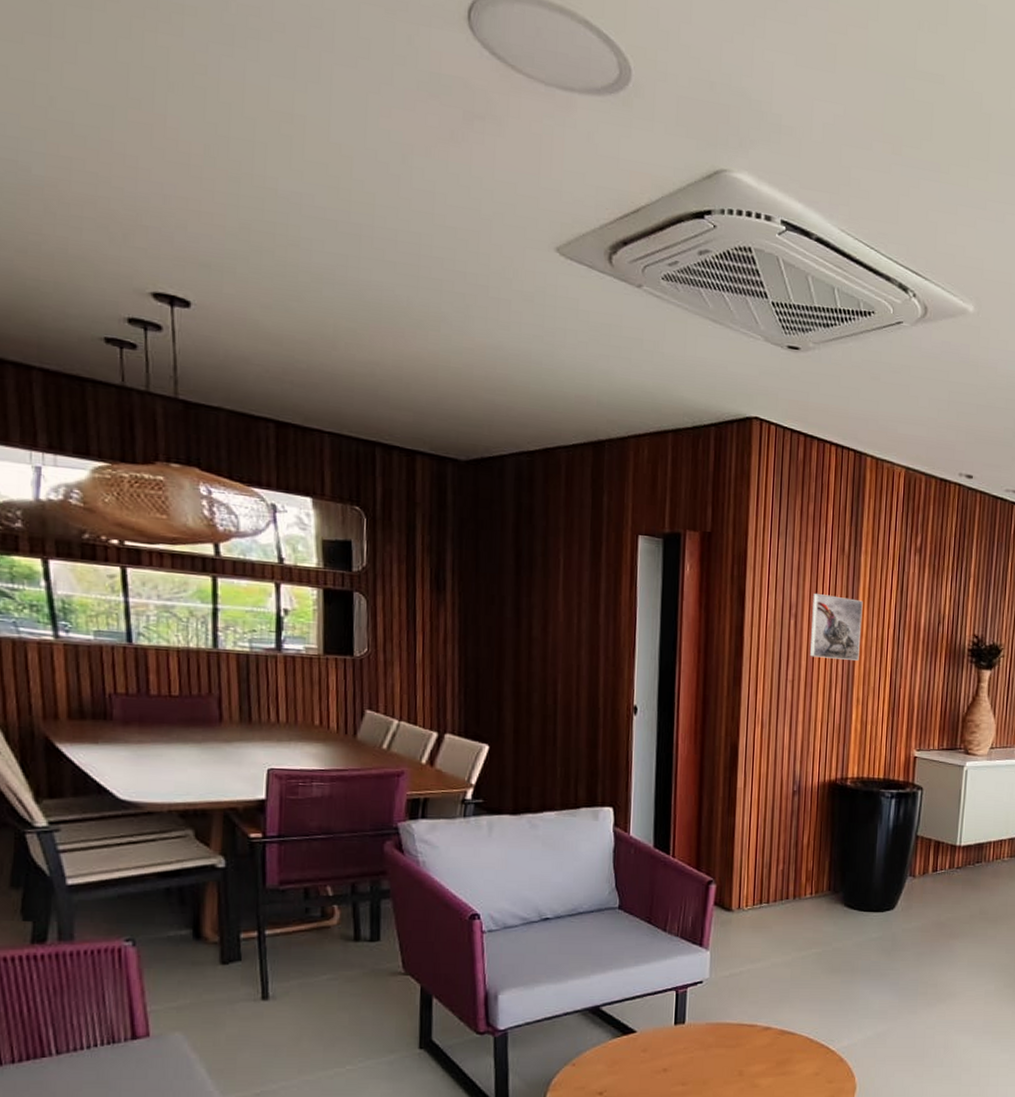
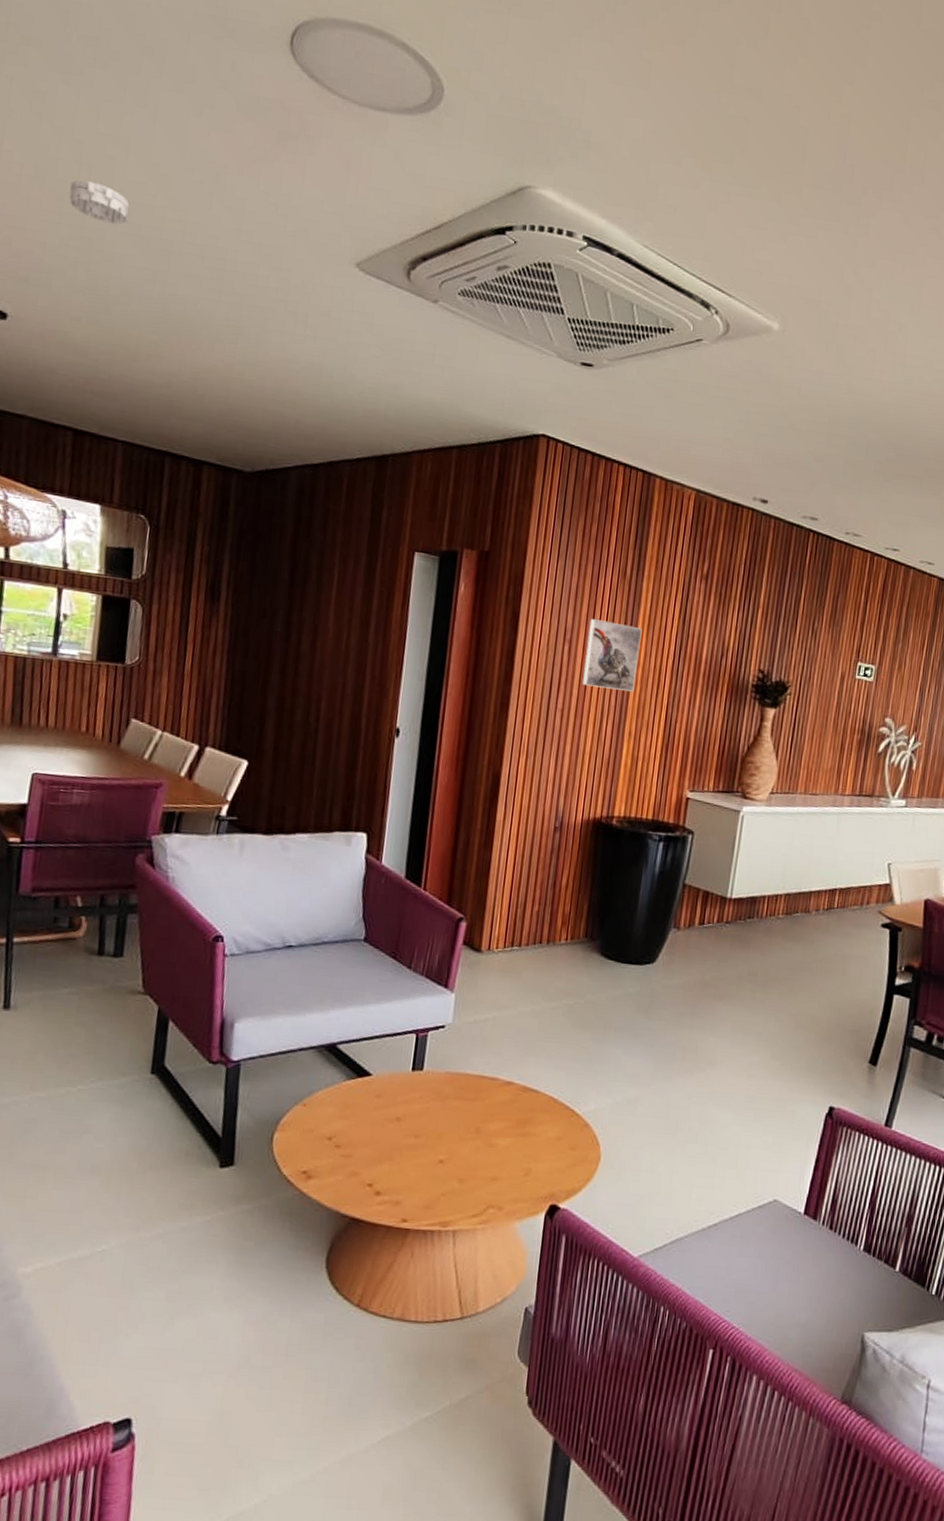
smoke detector: none [244,160,312,208] -> present [69,180,130,225]

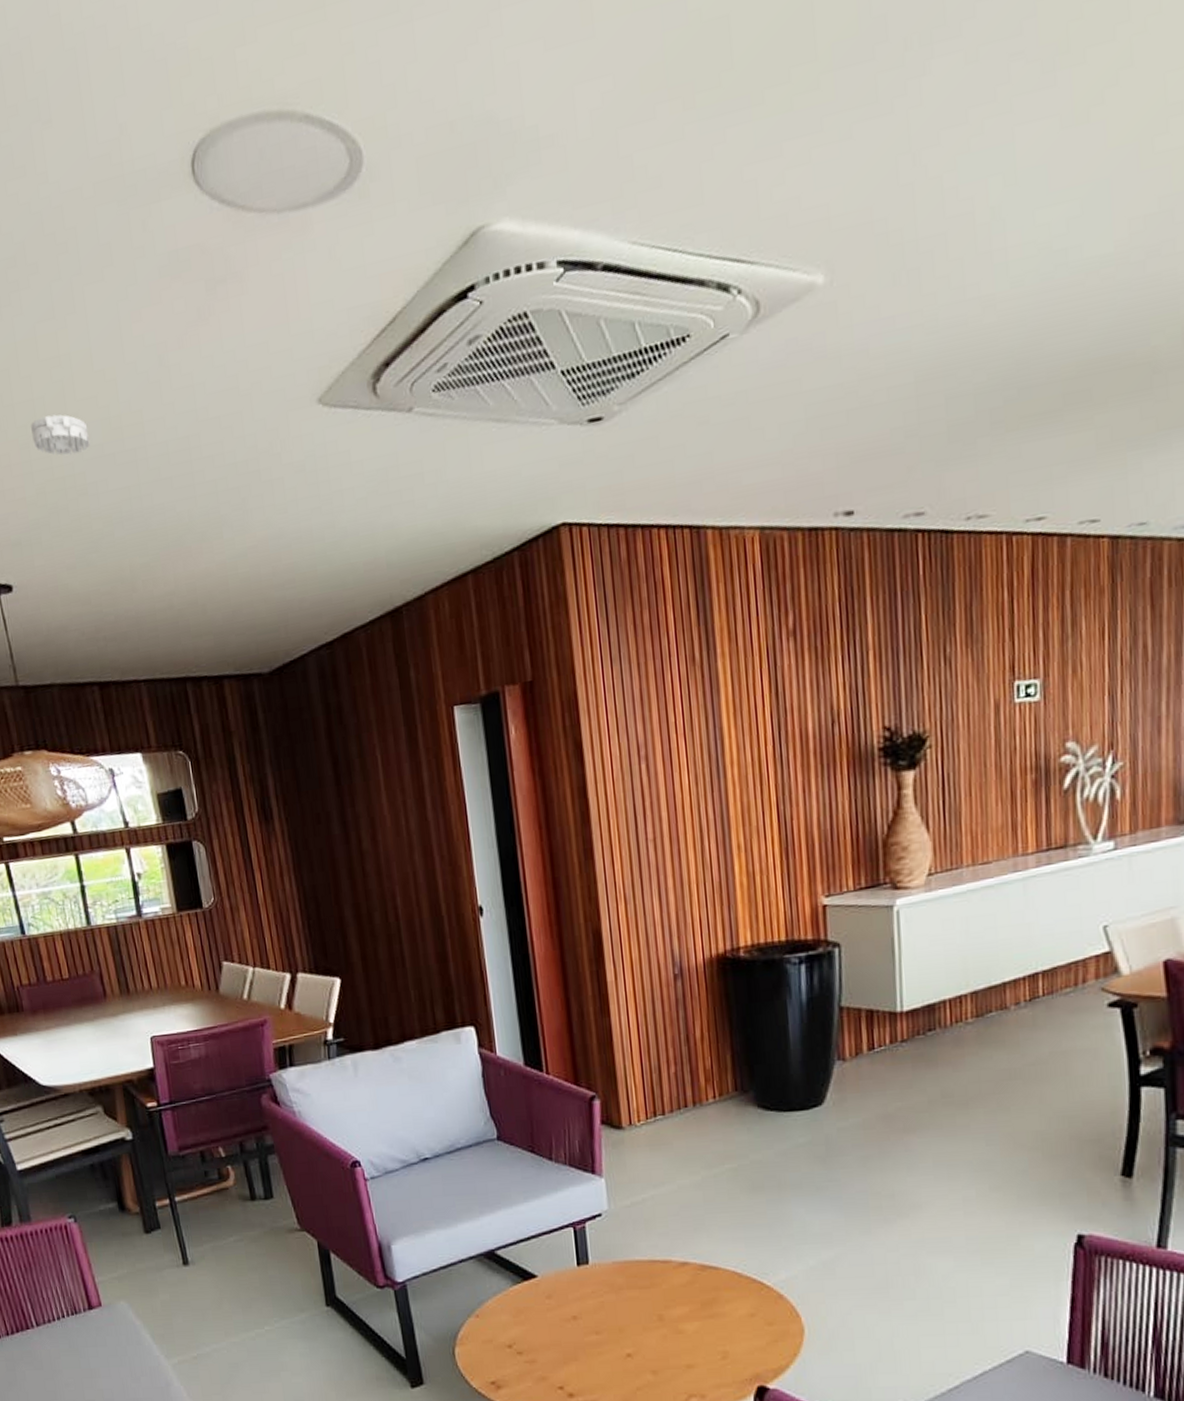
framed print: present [582,619,642,692] -> none [664,718,733,805]

